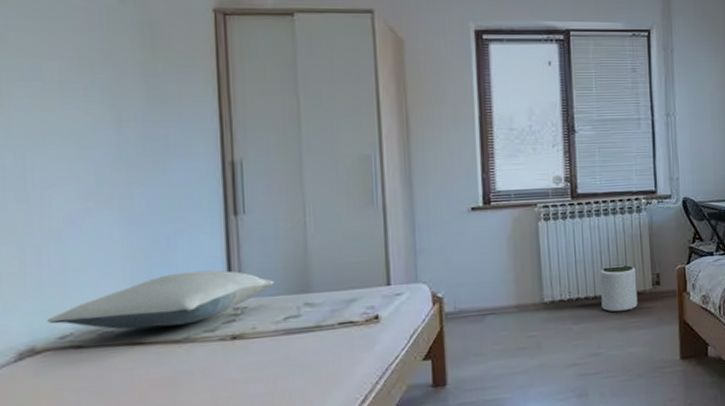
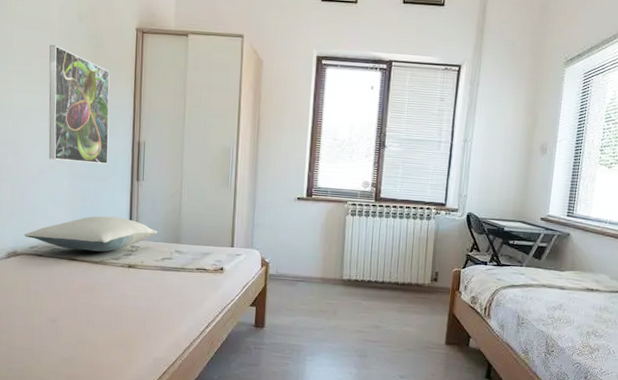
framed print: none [73,39,185,202] -> present [48,45,110,164]
plant pot: present [600,264,638,313] -> none [387,259,419,298]

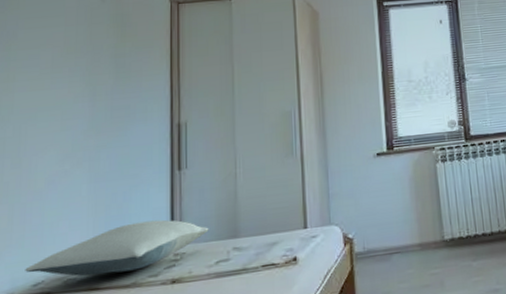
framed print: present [48,45,110,164] -> none [61,31,141,165]

